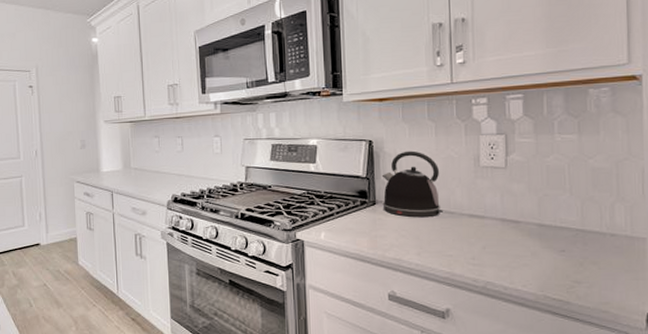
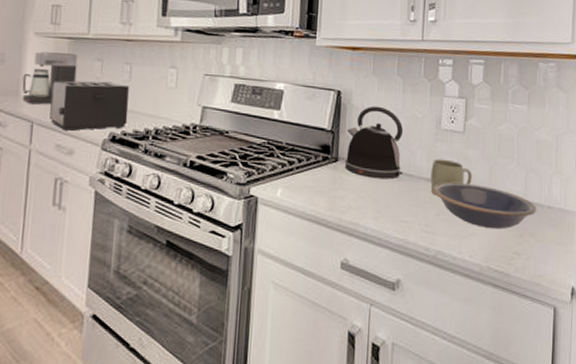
coffee maker: none [100,134,140,178] -> present [22,51,78,105]
toaster: none [122,153,185,196] -> present [49,81,129,131]
mug: none [473,195,519,230] -> present [430,159,472,195]
bowl: none [476,216,598,259] -> present [433,182,537,230]

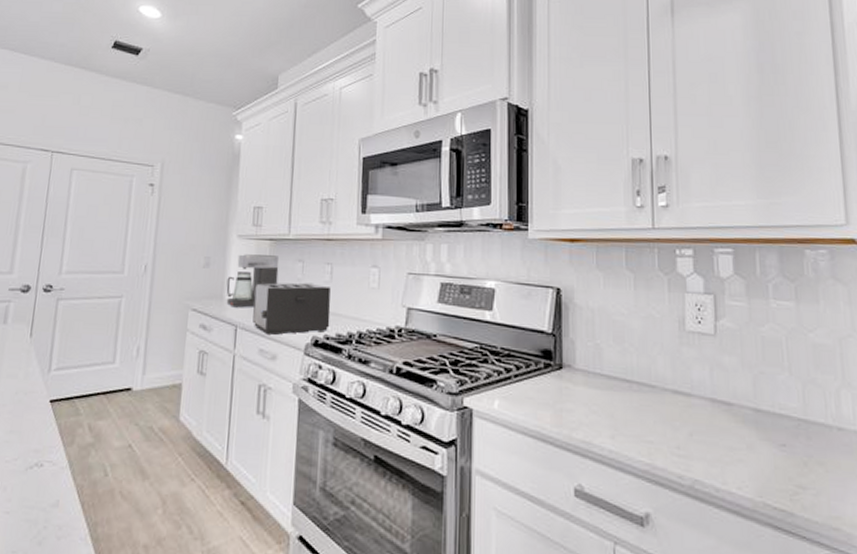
kettle: present [344,106,404,179] -> none [570,304,642,391]
mug: present [430,159,472,195] -> none [677,366,732,411]
bowl: present [433,182,537,230] -> none [682,395,824,456]

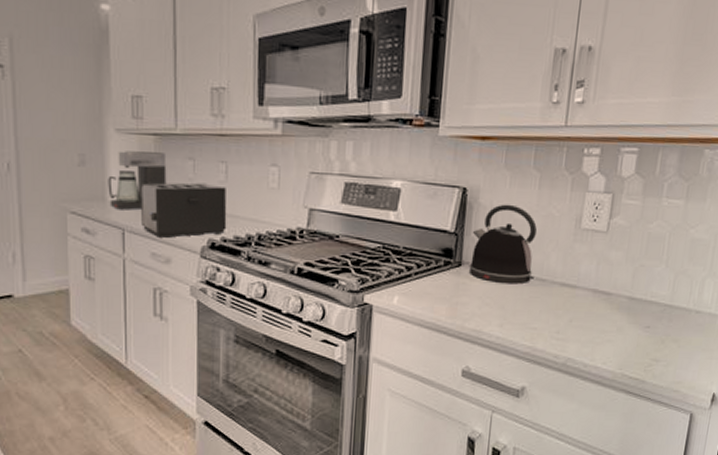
kettle: none [570,304,642,391] -> present [469,204,538,284]

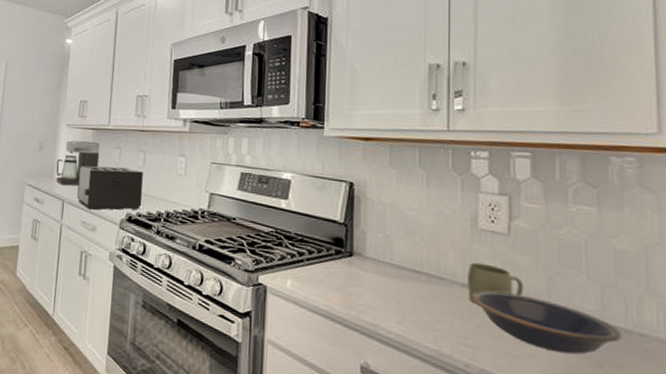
kettle: present [469,204,538,284] -> none [360,199,431,280]
mug: none [564,261,613,301] -> present [468,262,524,304]
bowl: none [567,287,684,336] -> present [471,290,623,355]

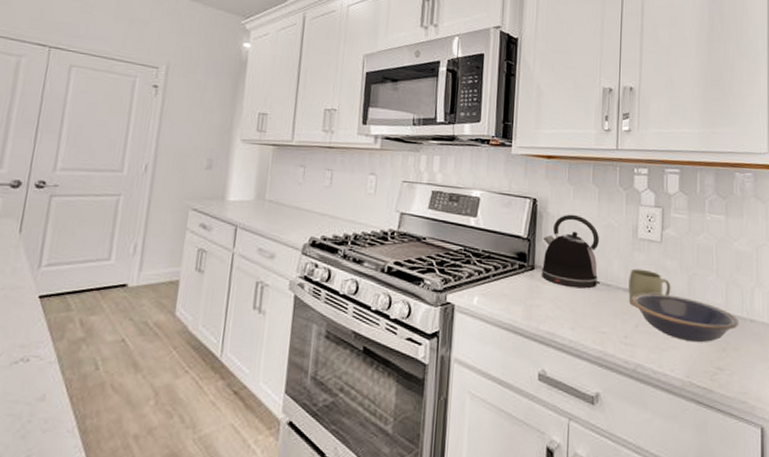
coffee maker: present [56,140,100,186] -> none [227,157,281,210]
toaster: present [77,165,143,210] -> none [253,186,330,235]
kettle: none [360,199,431,280] -> present [541,214,600,289]

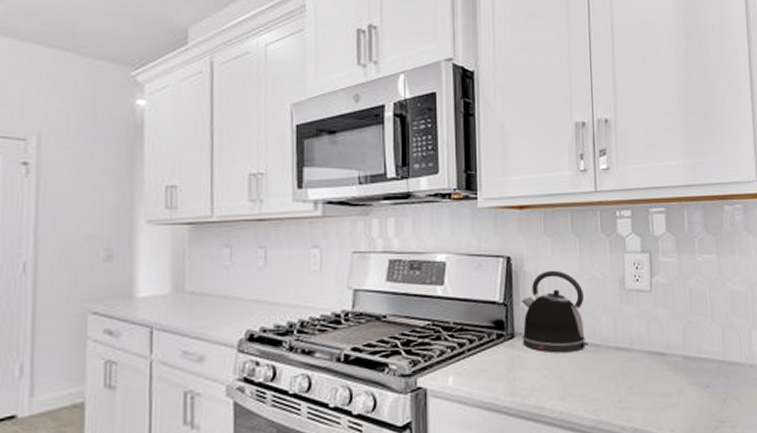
mug: present [628,268,671,306] -> none [619,323,665,365]
bowl: present [631,293,739,343] -> none [623,348,739,397]

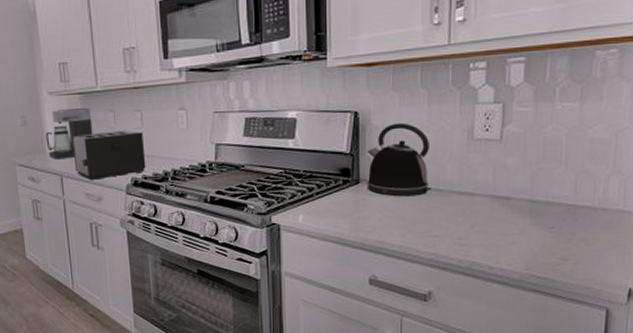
coffee maker: none [136,242,202,306] -> present [45,108,93,160]
toaster: none [171,270,267,333] -> present [71,130,146,180]

